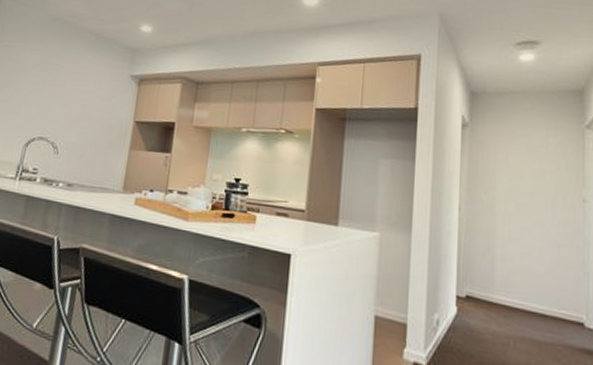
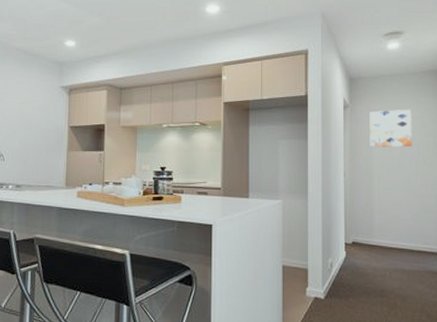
wall art: none [493,133,549,182] -> present [369,109,413,147]

